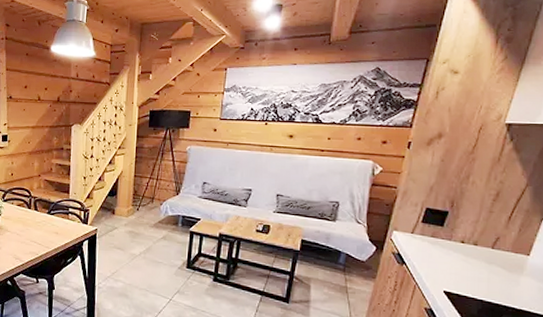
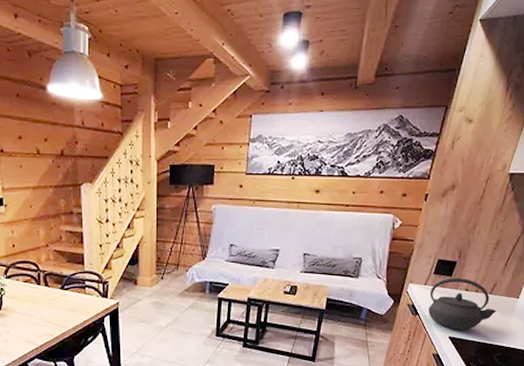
kettle: none [417,228,502,286] -> present [428,278,497,330]

